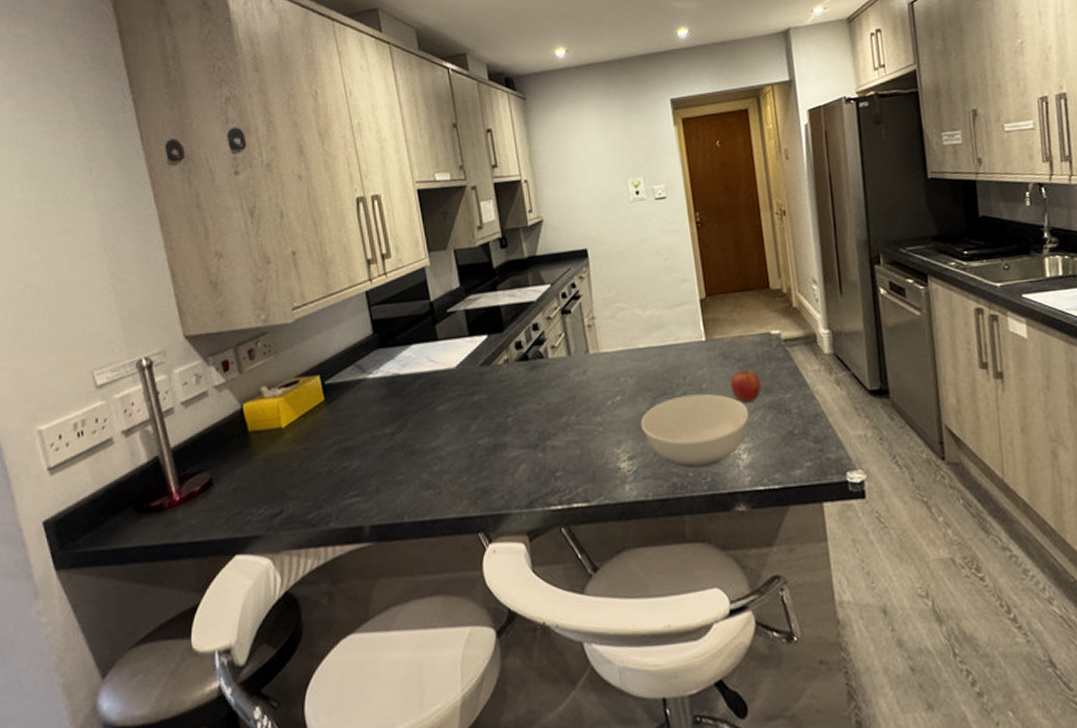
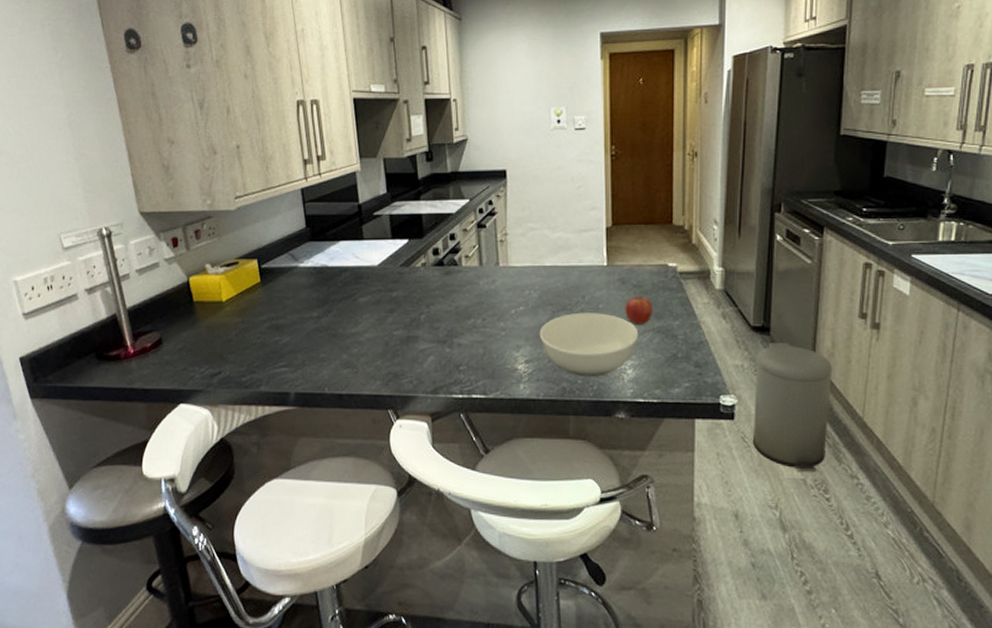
pedal bin: none [879,404,971,551] -> present [752,343,833,473]

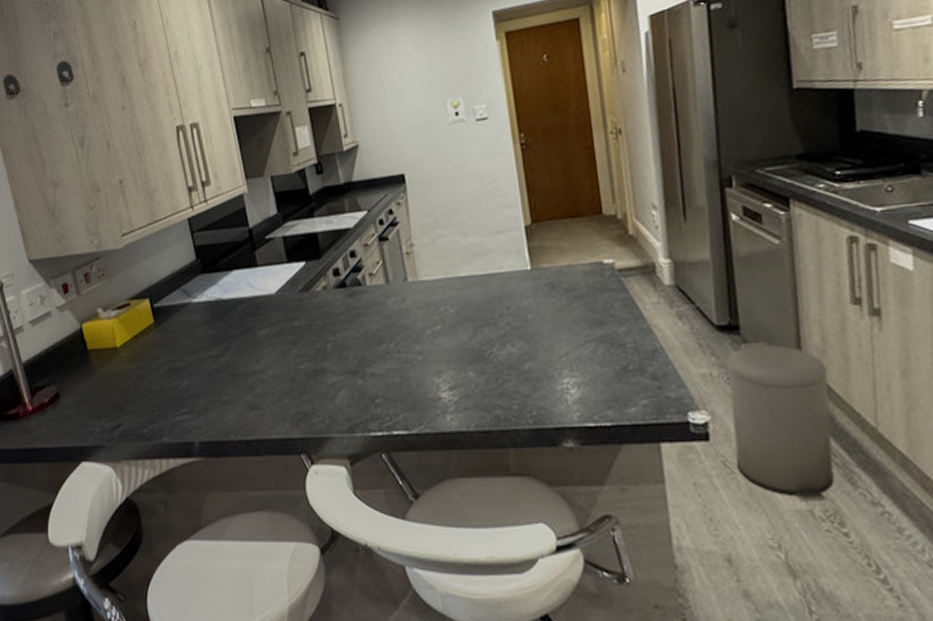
bowl: present [539,312,639,378] -> none [461,325,579,402]
fruit: present [625,296,653,325] -> none [558,301,592,335]

